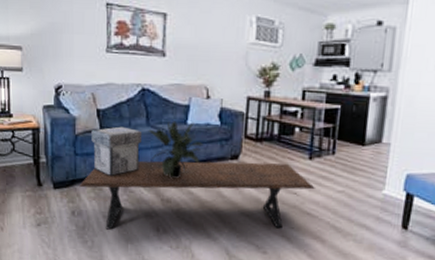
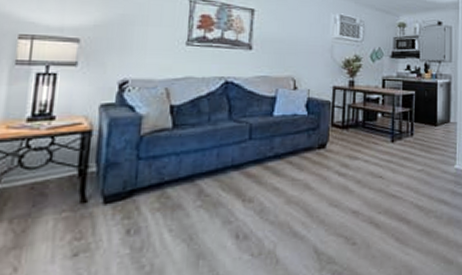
coffee table: present [79,160,315,230] -> none [139,148,398,247]
decorative box: present [91,126,141,176] -> none [160,122,222,180]
potted plant: present [148,120,204,179] -> none [230,113,291,175]

